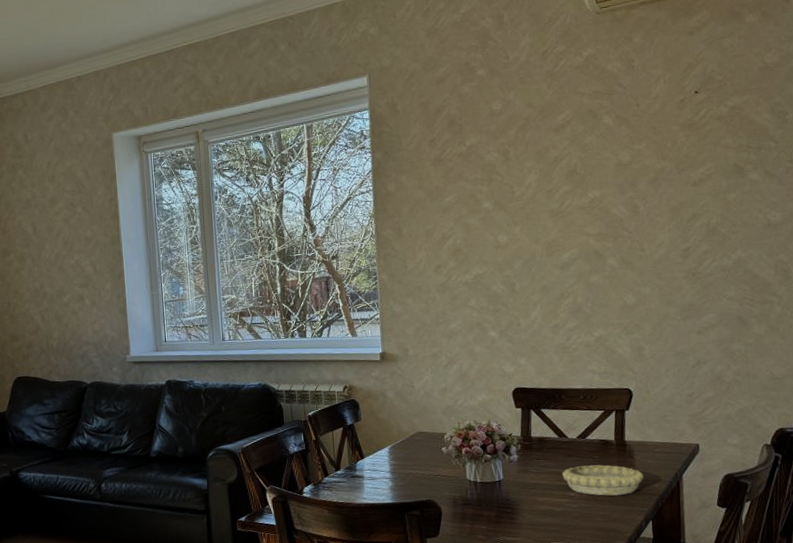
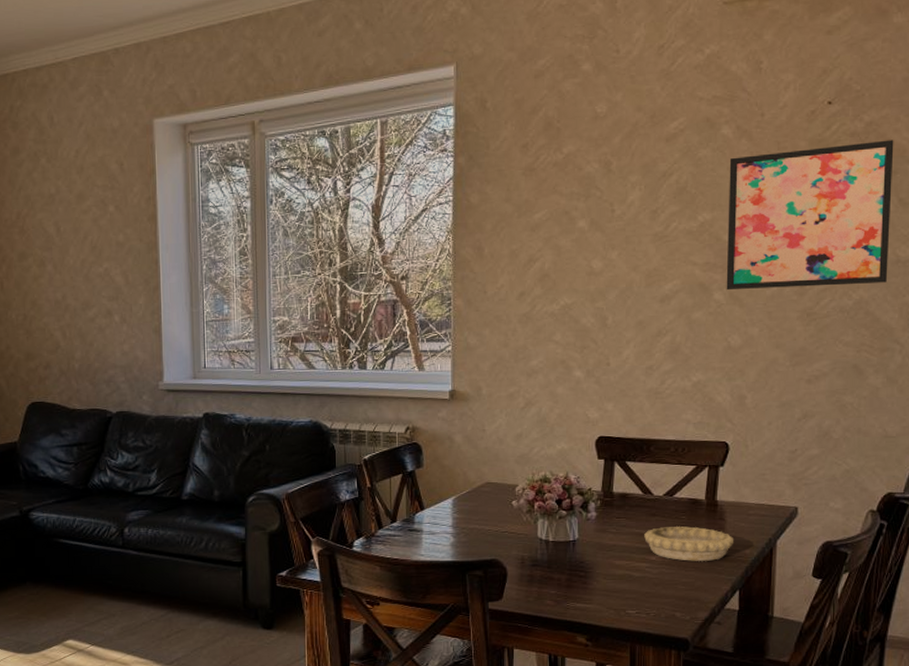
wall art: none [612,121,762,256] -> present [726,140,894,291]

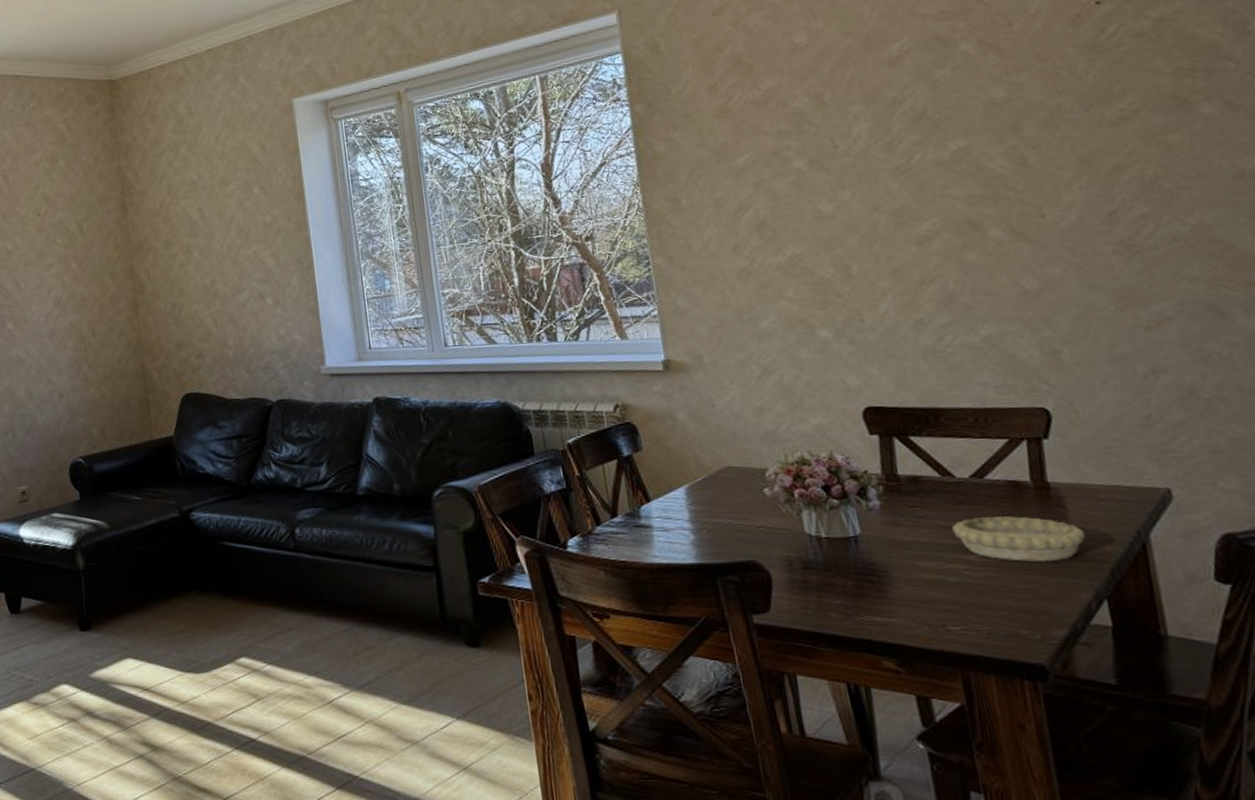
wall art: present [726,140,894,291] -> none [976,35,1233,226]

